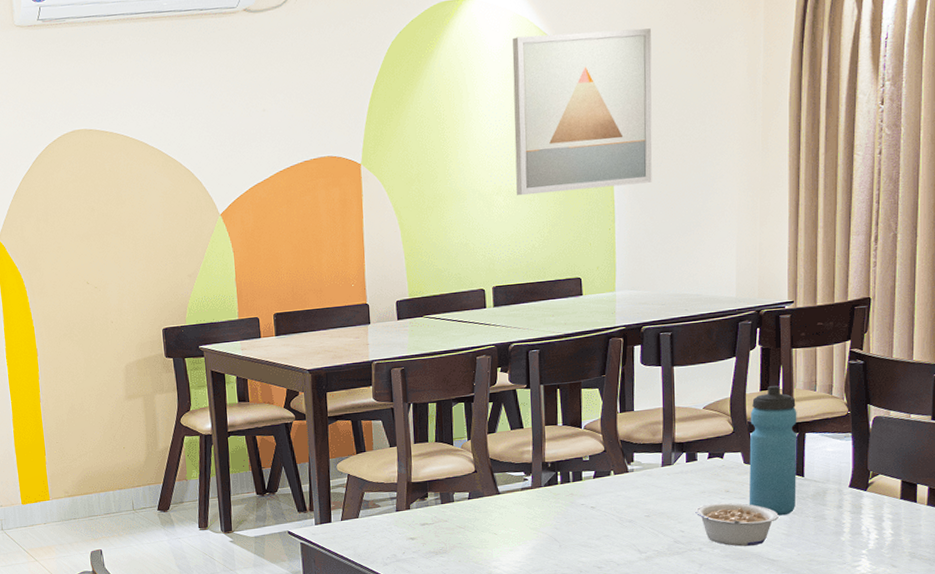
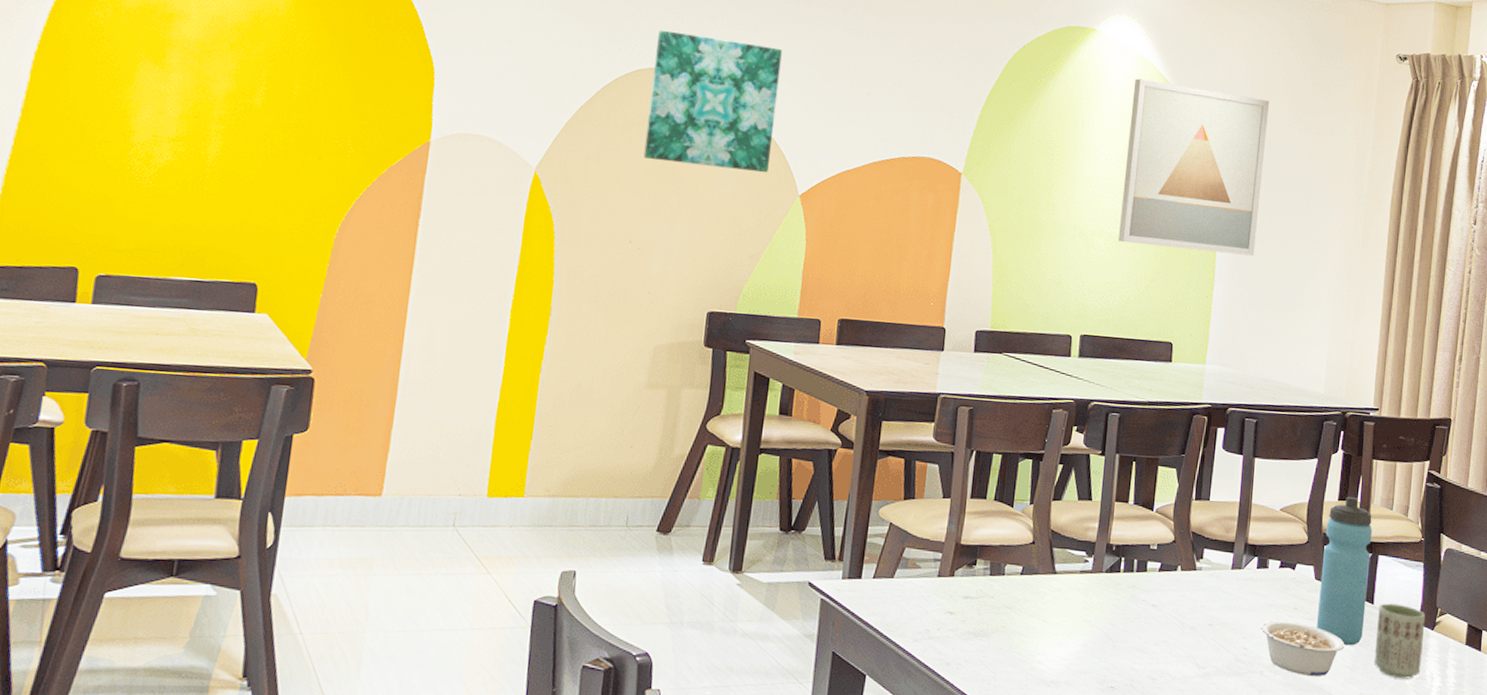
wall art: none [73,87,190,211] -> present [643,29,782,173]
cup: none [809,473,858,537] -> present [1374,603,1426,679]

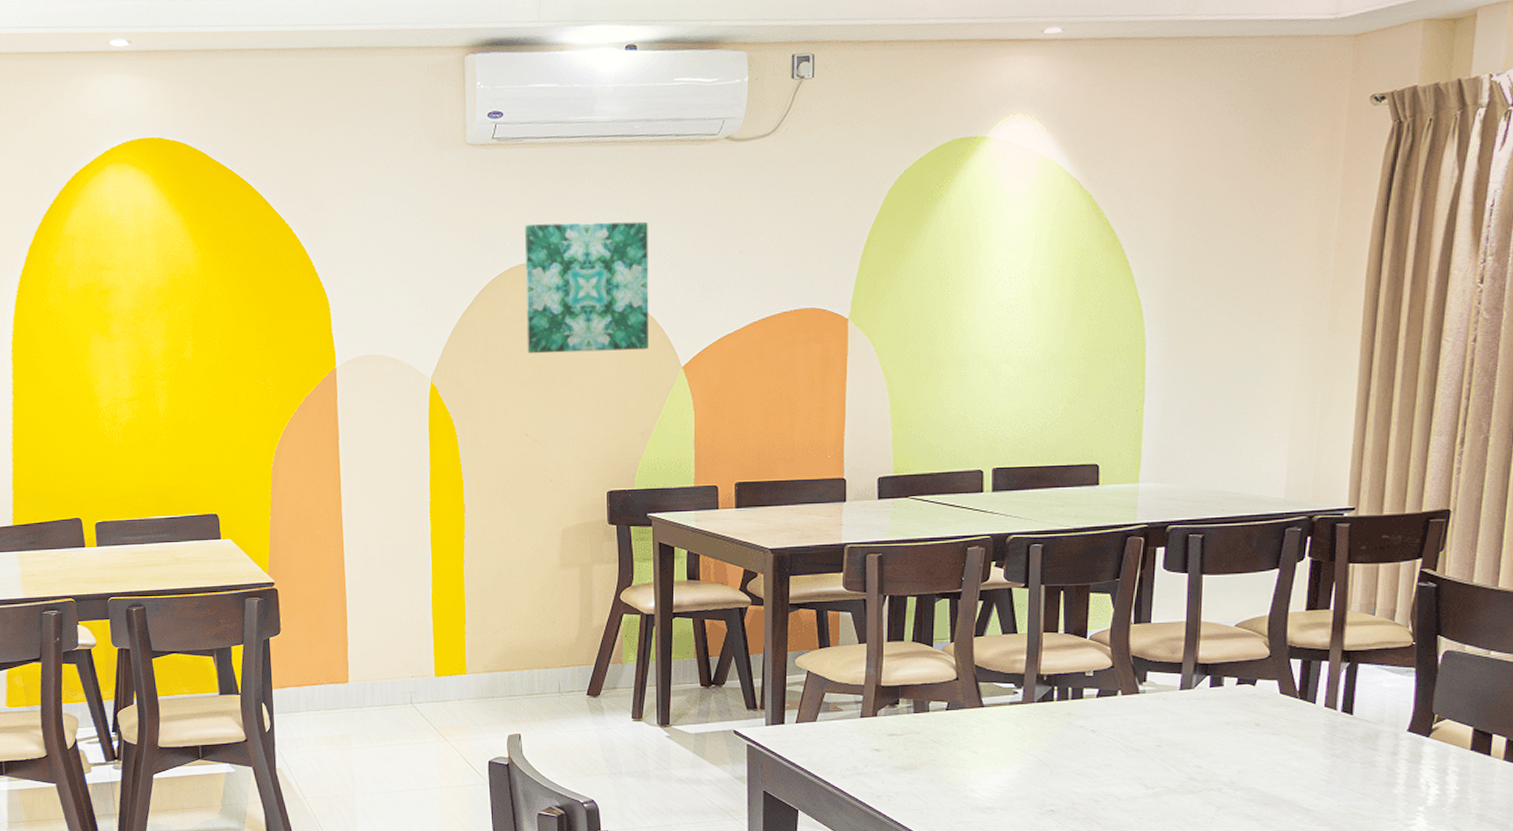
wall art: present [1118,78,1269,256] -> none [1029,180,1203,366]
legume: present [1260,620,1345,677] -> none [1217,738,1318,792]
water bottle: present [1316,496,1373,646] -> none [1282,604,1350,758]
cup: present [1374,603,1426,679] -> none [1354,712,1419,789]

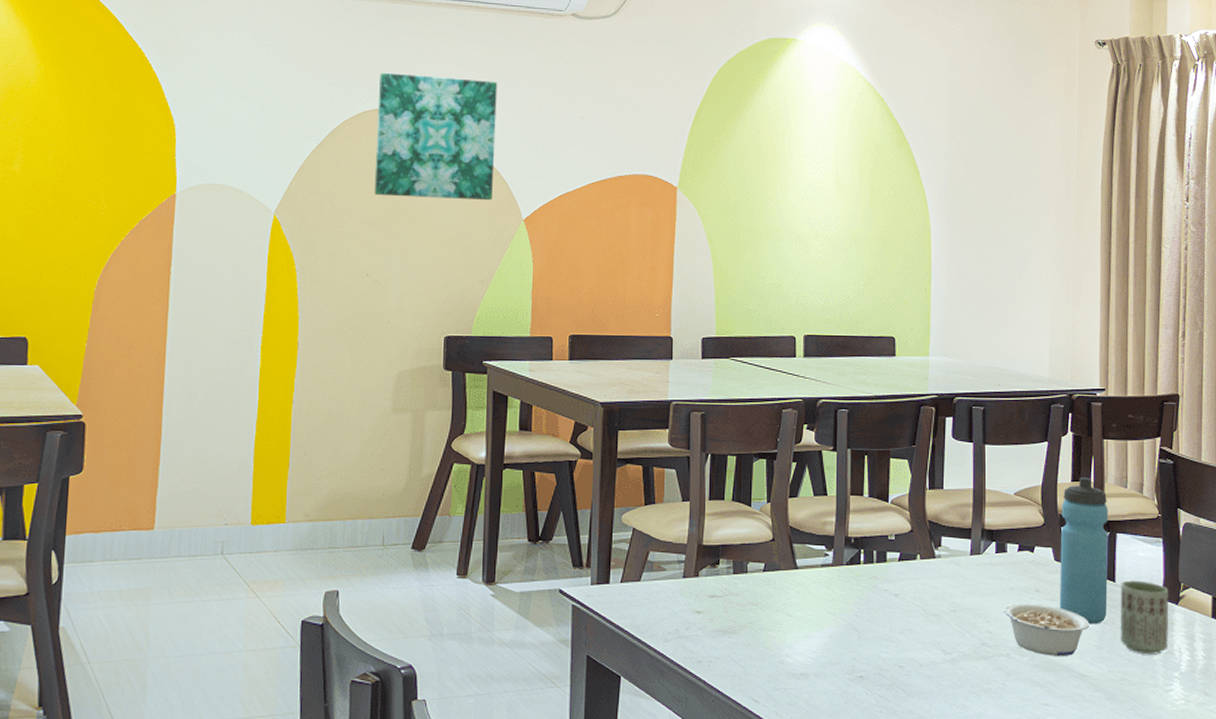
legume: none [1217,738,1318,792] -> present [1004,603,1090,657]
water bottle: none [1282,604,1350,758] -> present [1059,476,1109,624]
cup: none [1354,712,1419,789] -> present [1120,580,1169,655]

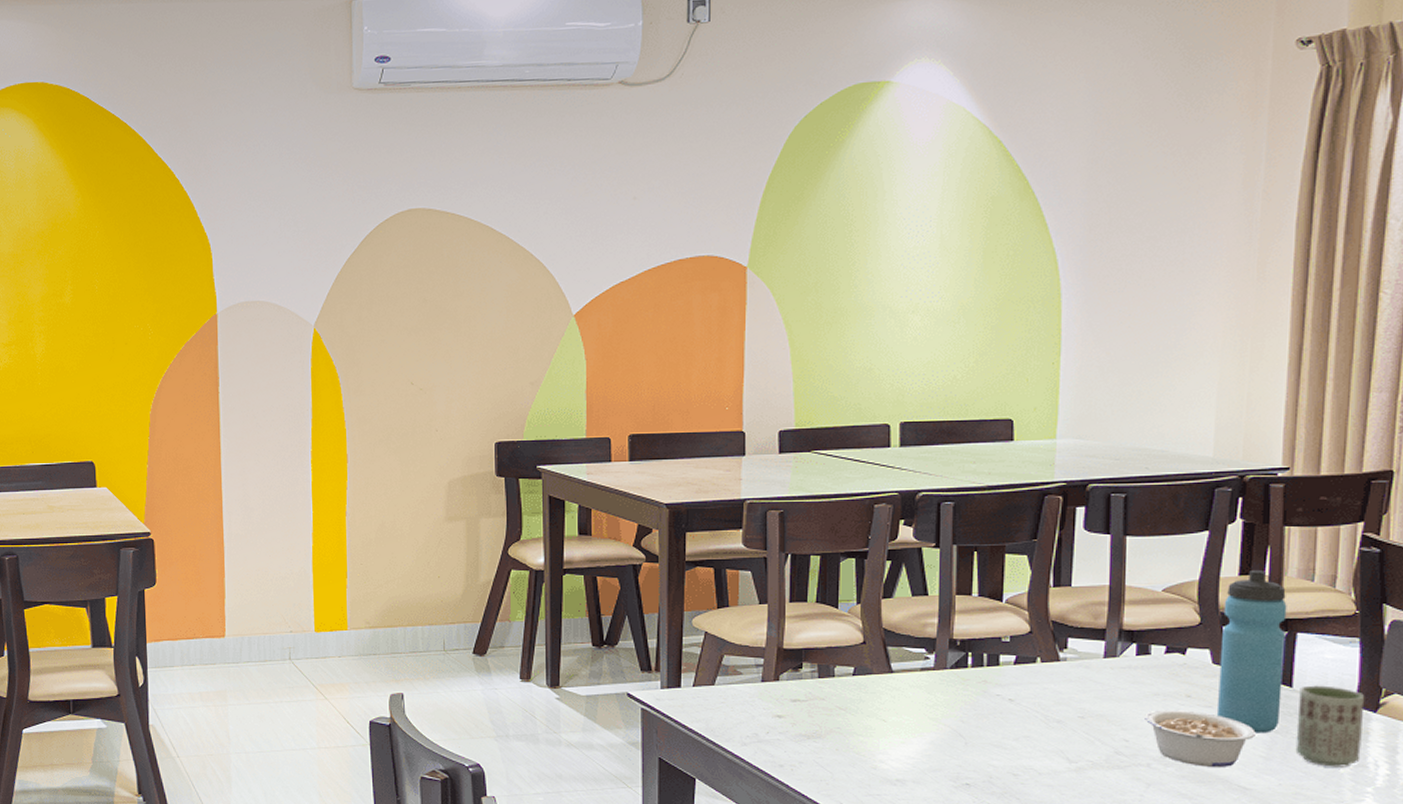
wall art: present [374,72,497,201] -> none [411,167,540,301]

